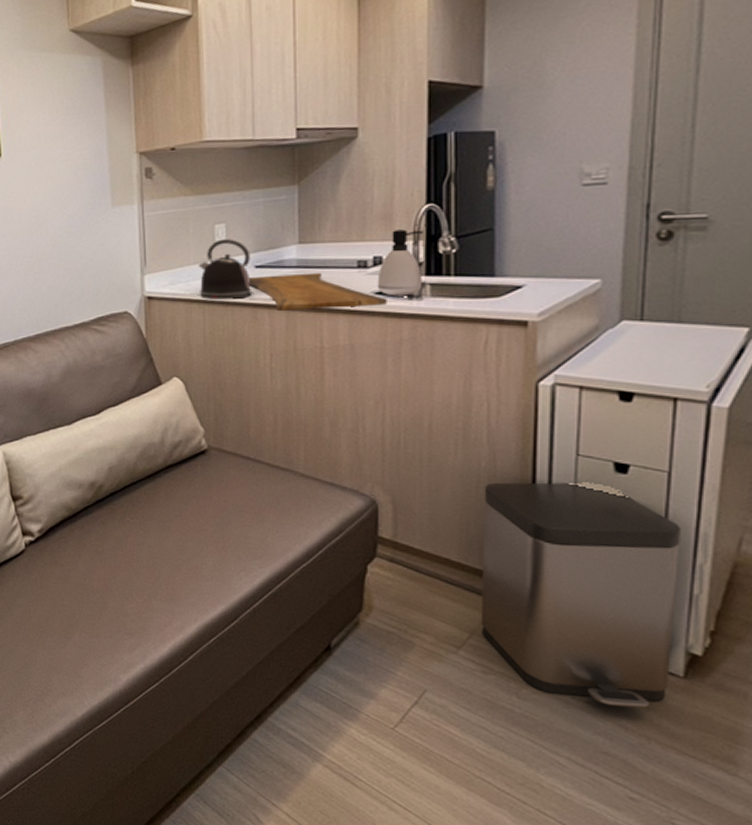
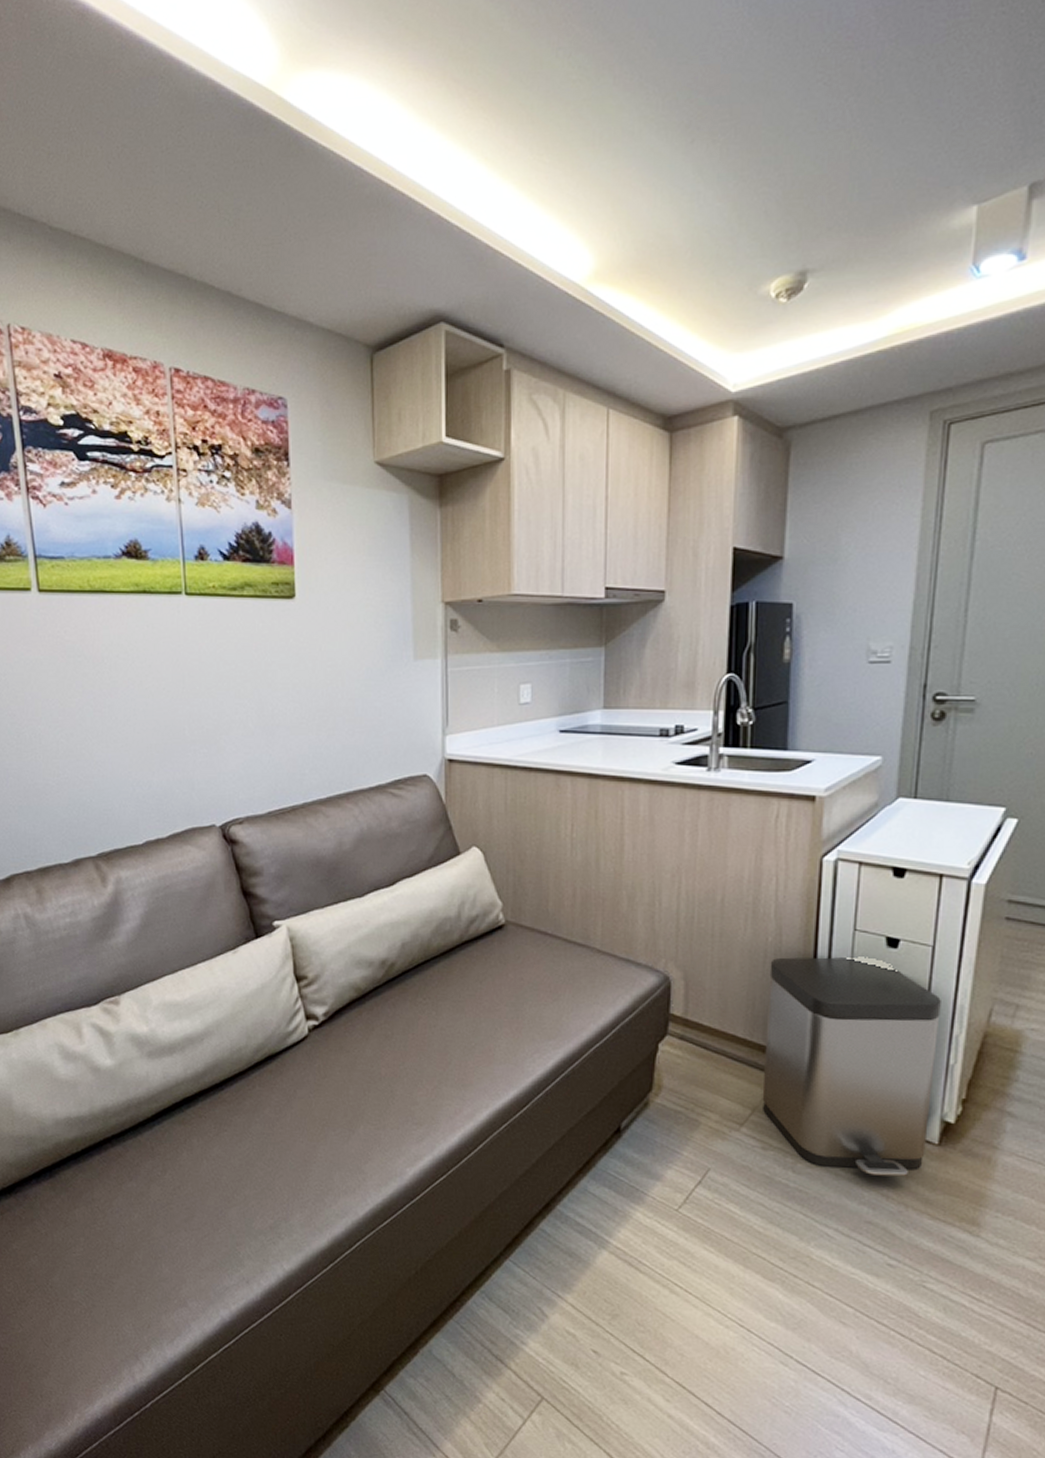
kettle: present [198,239,254,301] -> none [501,701,558,766]
cutting board: present [248,272,387,311] -> none [552,739,687,779]
soap dispenser: present [377,229,424,296] -> none [677,699,724,767]

